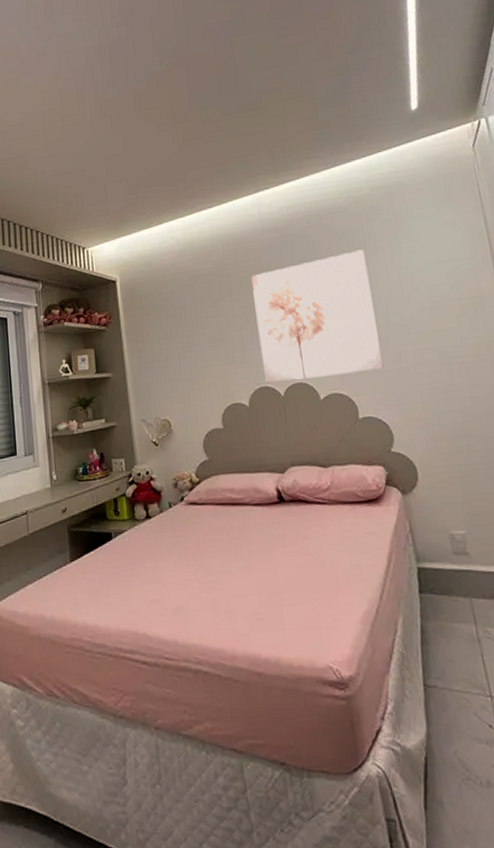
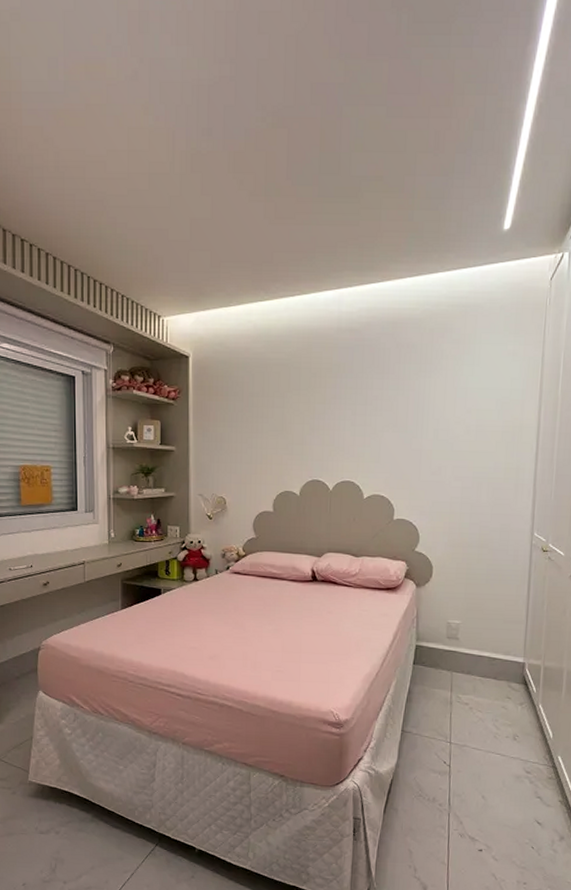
wall art: present [251,249,384,383] -> none [317,365,429,479]

